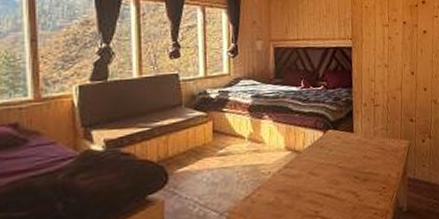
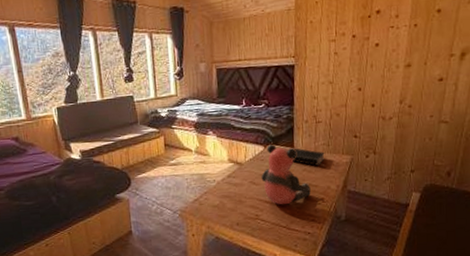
bear: none [320,128,372,198] -> present [261,144,311,205]
book: none [350,133,384,152] -> present [291,148,325,166]

